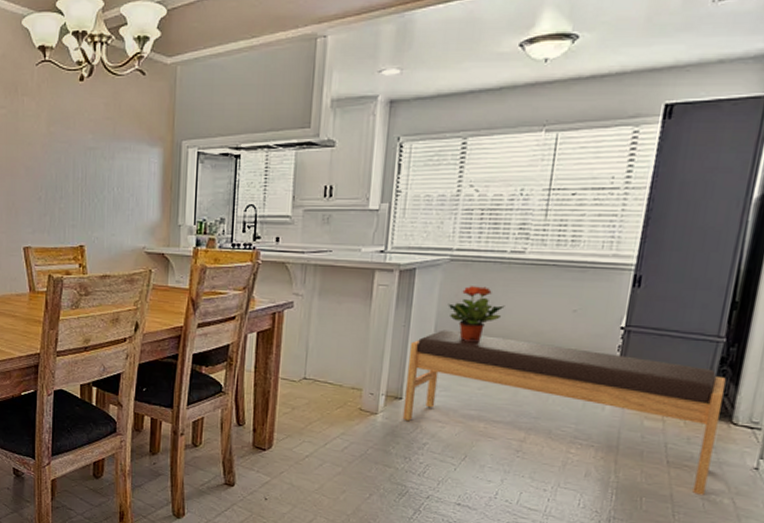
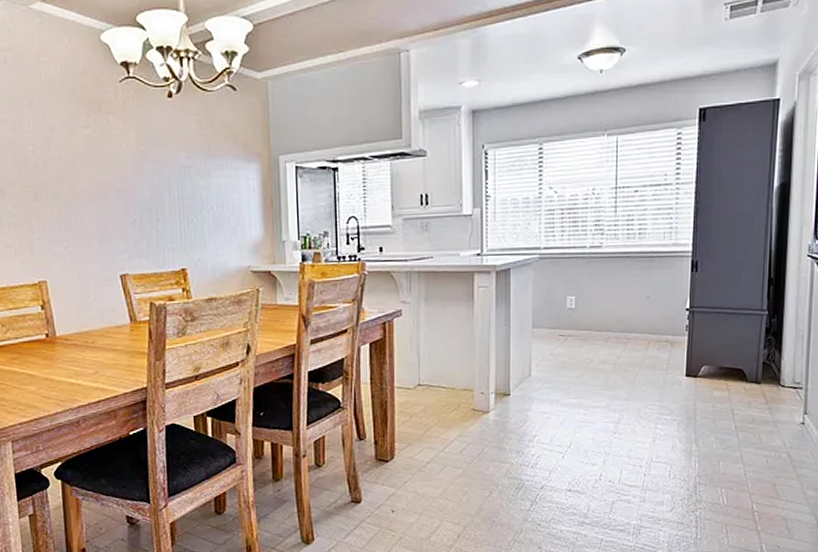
bench: present [402,330,726,495] -> none [512,324,772,453]
potted plant: present [448,286,505,342] -> none [541,281,590,334]

